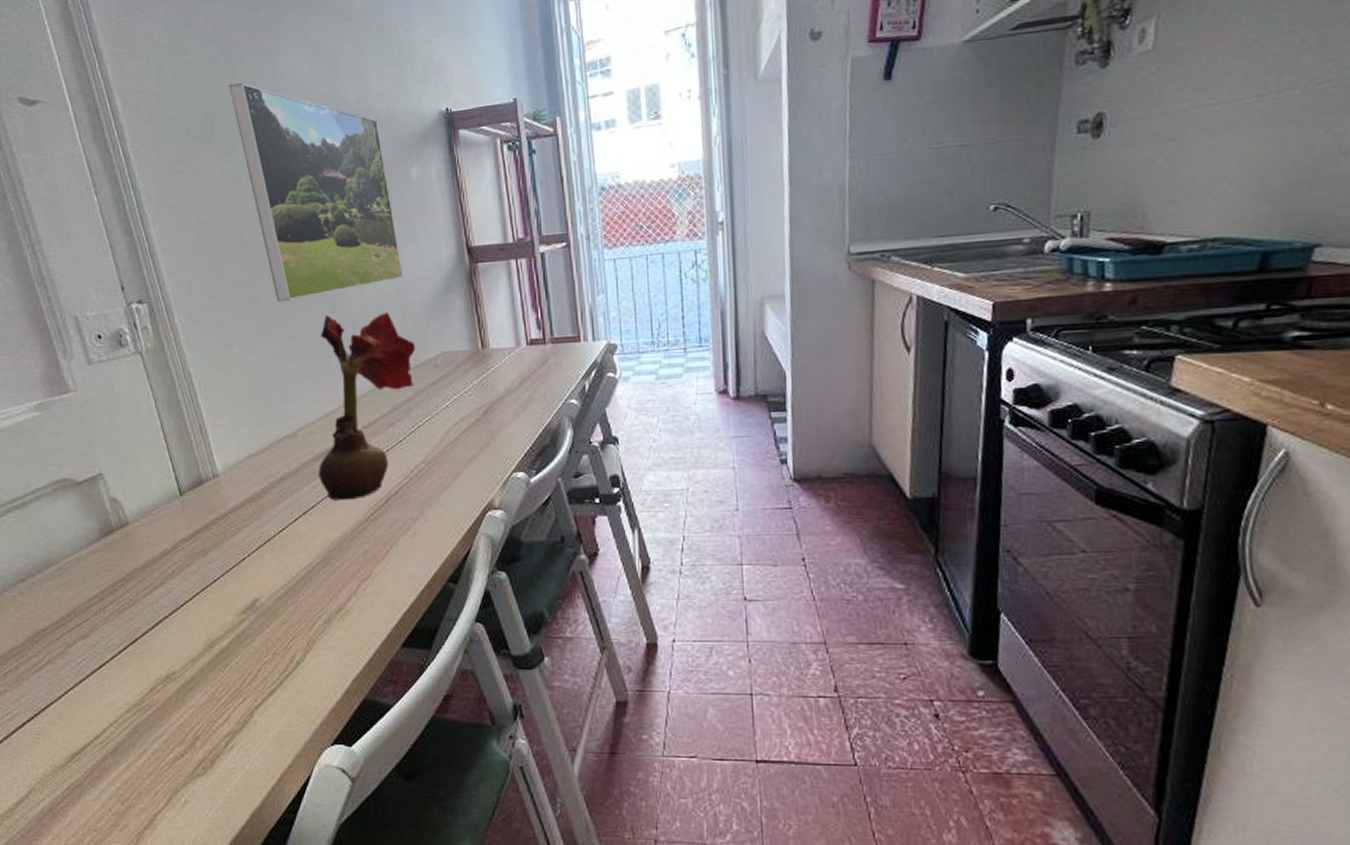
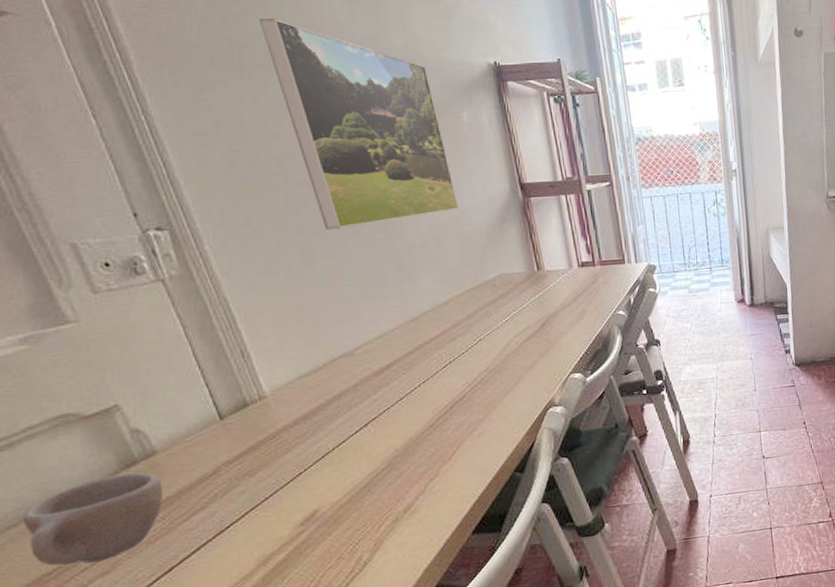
cup: none [29,540,133,624] -> present [22,472,164,566]
flower: present [318,311,415,501] -> none [375,239,474,411]

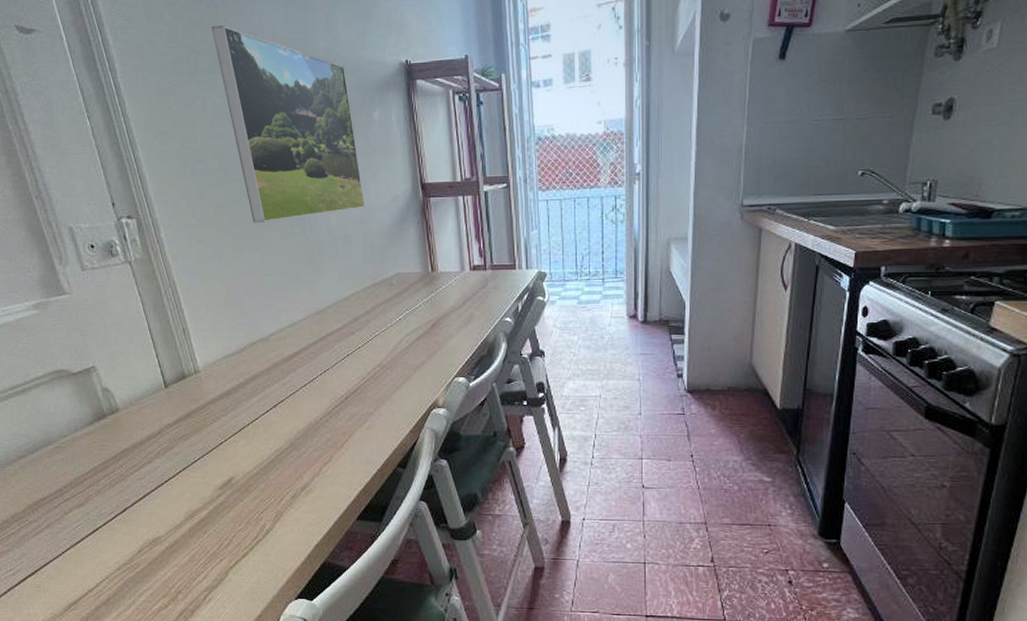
cup: present [22,472,164,566] -> none [29,424,123,495]

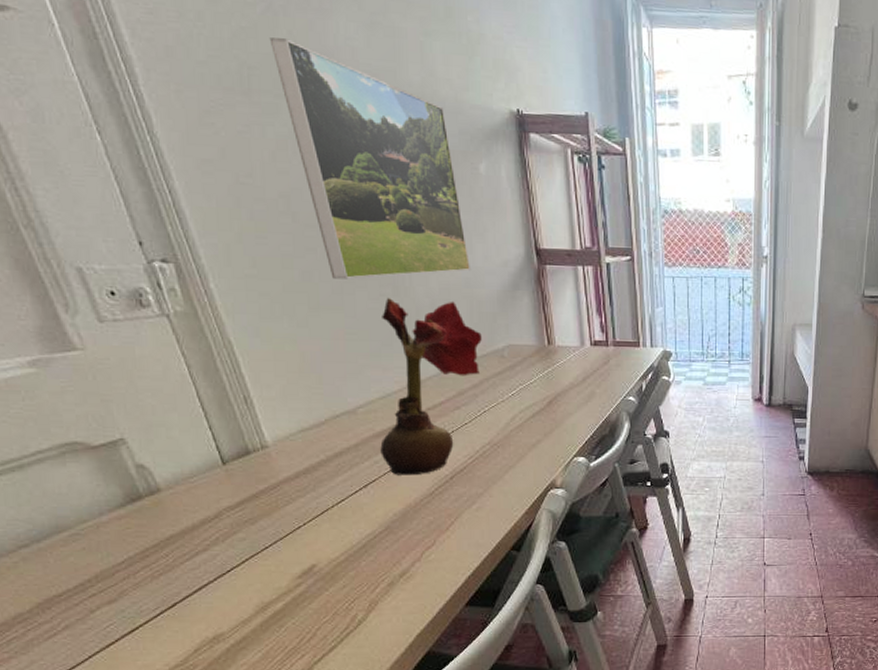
flower: none [288,236,374,396] -> present [380,297,482,475]

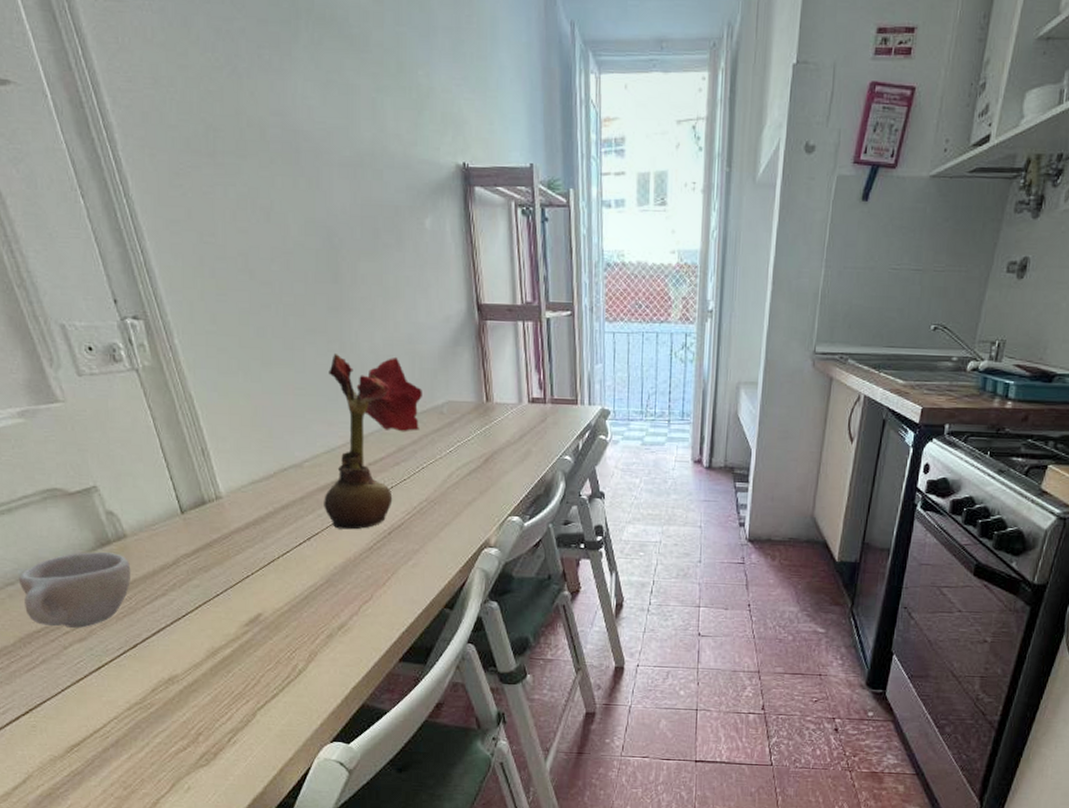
cup: none [33,507,167,589] -> present [18,551,131,628]
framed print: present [269,37,470,280] -> none [233,100,413,336]

